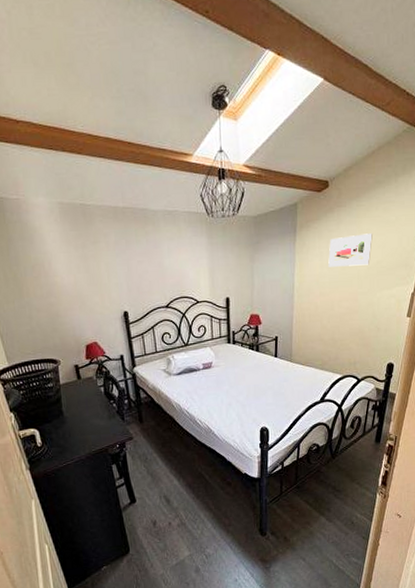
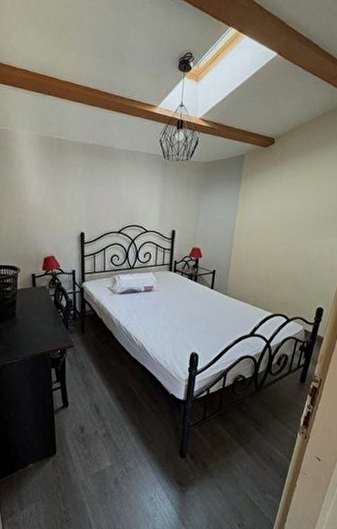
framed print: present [328,233,373,267] -> none [268,187,312,215]

